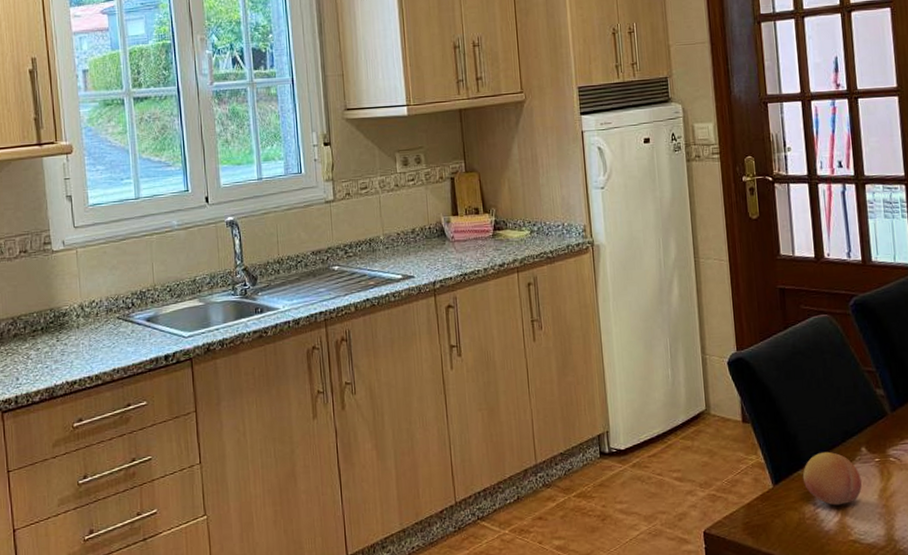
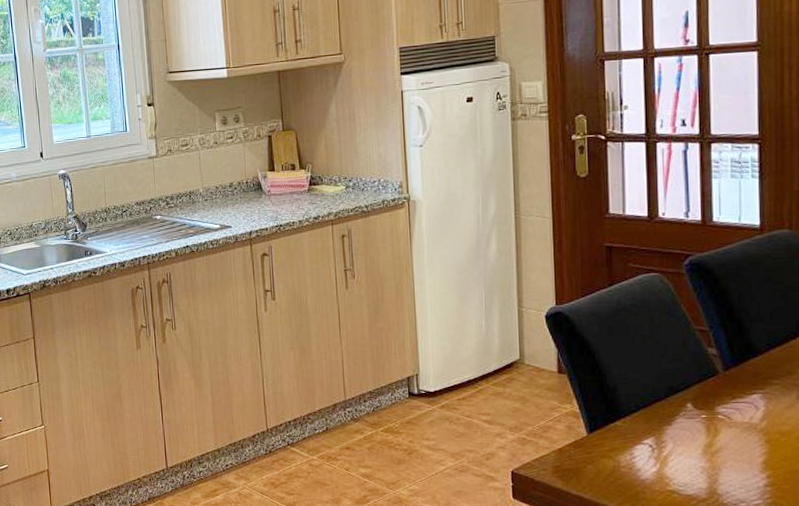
fruit: present [802,451,862,506] -> none [619,405,685,457]

